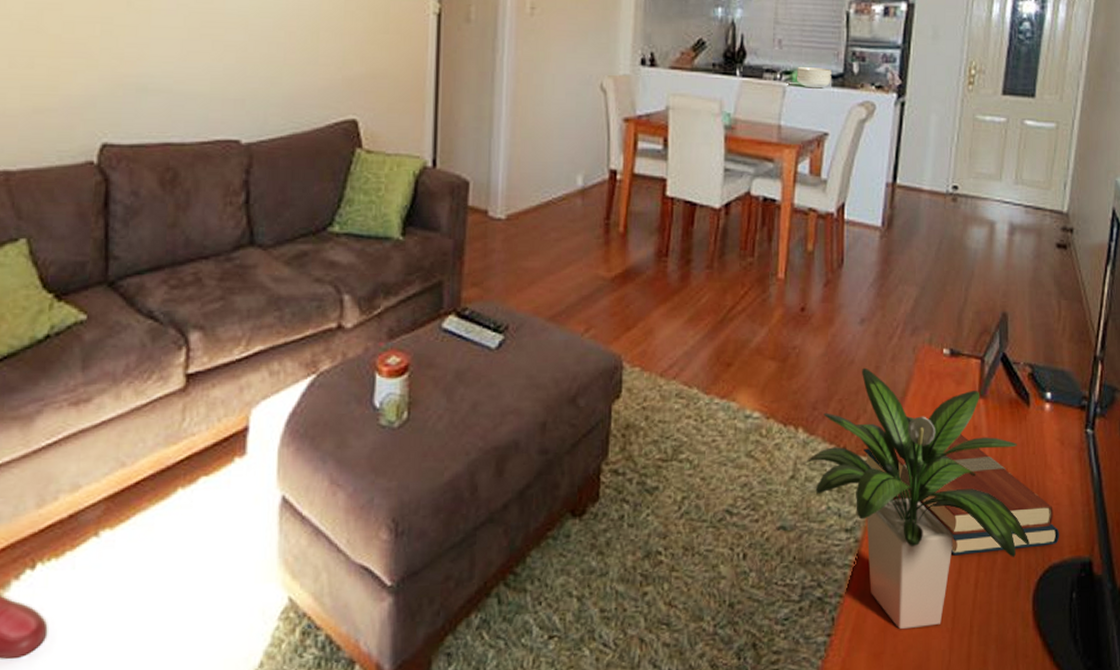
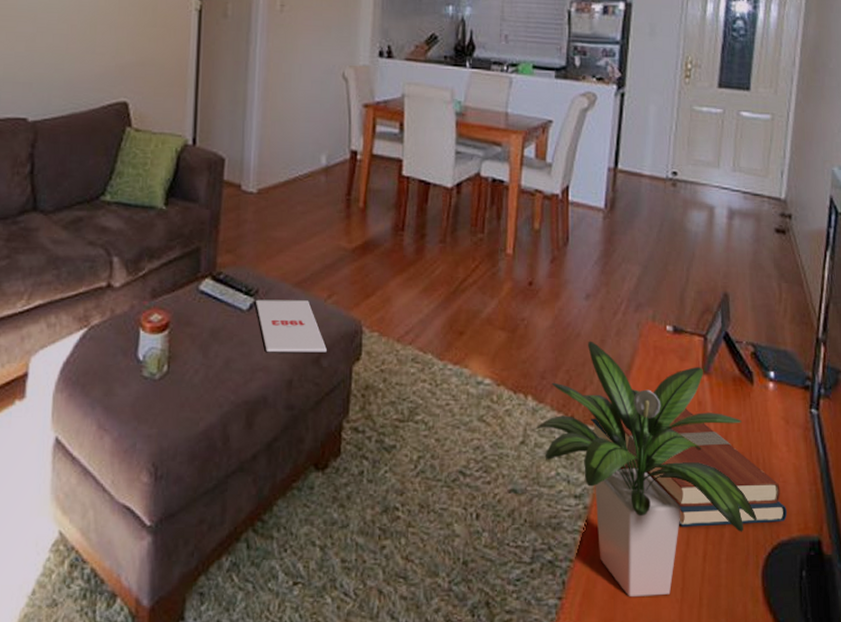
magazine: none [504,335,584,394] -> present [255,299,327,353]
bowl: present [796,67,833,89] -> none [521,60,556,80]

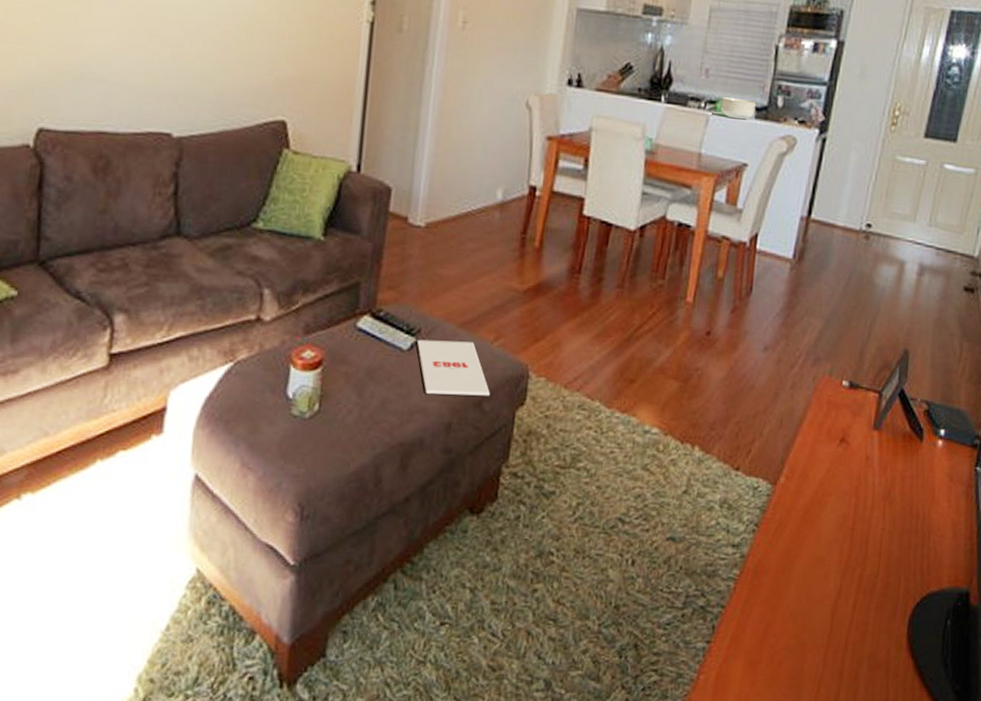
bowl: none [521,60,556,80] -> present [720,97,757,120]
potted plant: present [535,341,757,596] -> none [699,393,910,641]
books: present [591,409,788,527] -> none [756,463,941,577]

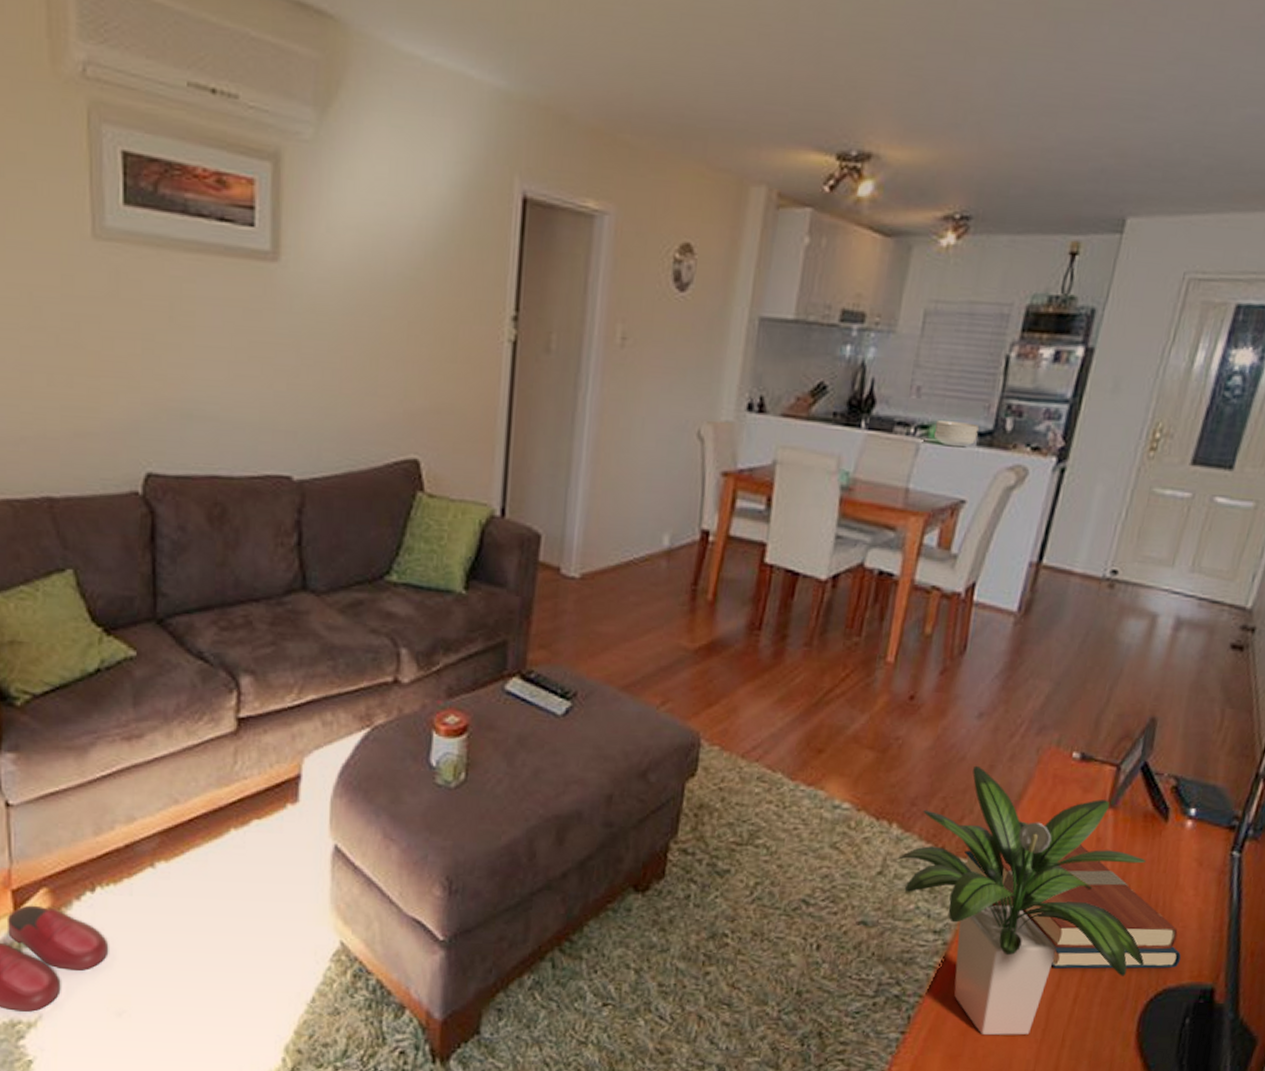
magazine: present [416,339,490,396] -> none [572,703,656,766]
potted plant: none [699,393,910,641] -> present [897,765,1146,1035]
books: none [756,463,941,577] -> present [964,845,1181,969]

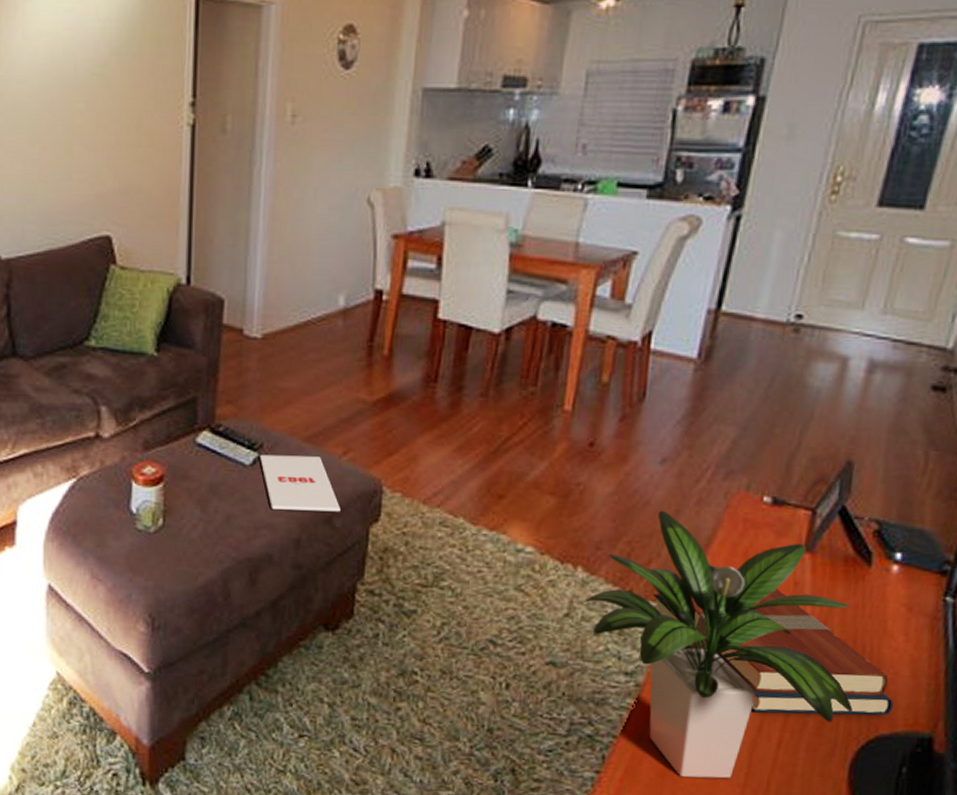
magazine: none [572,703,656,766] -> present [259,454,340,512]
bowl: present [933,420,980,448] -> none [601,176,649,201]

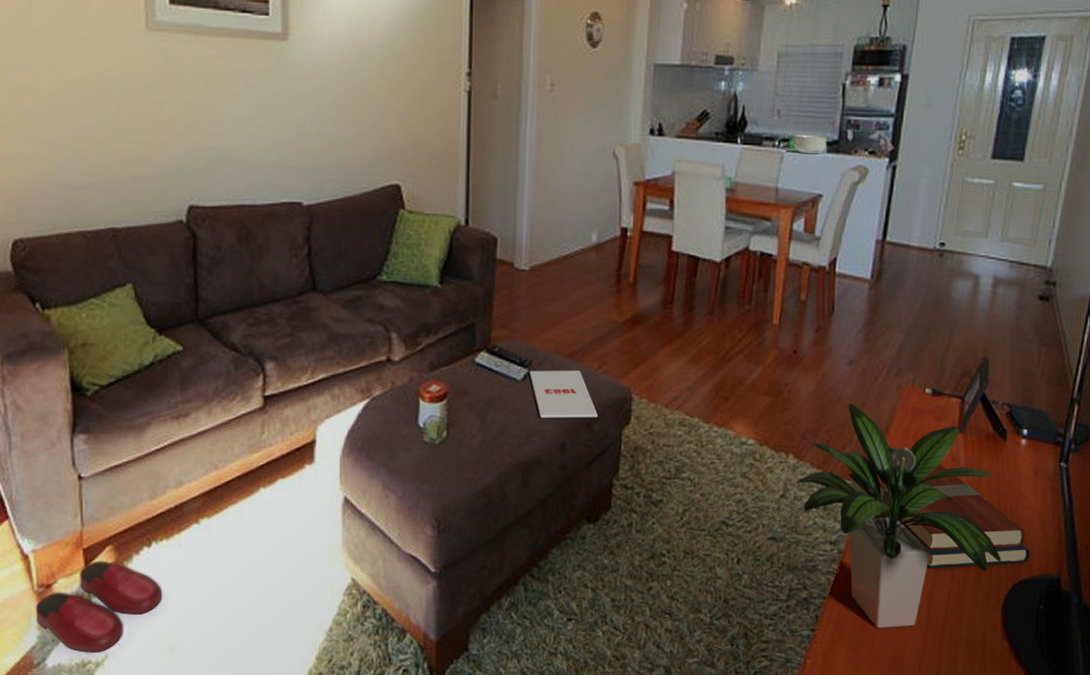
bowl: none [601,176,649,201] -> present [793,135,828,154]

